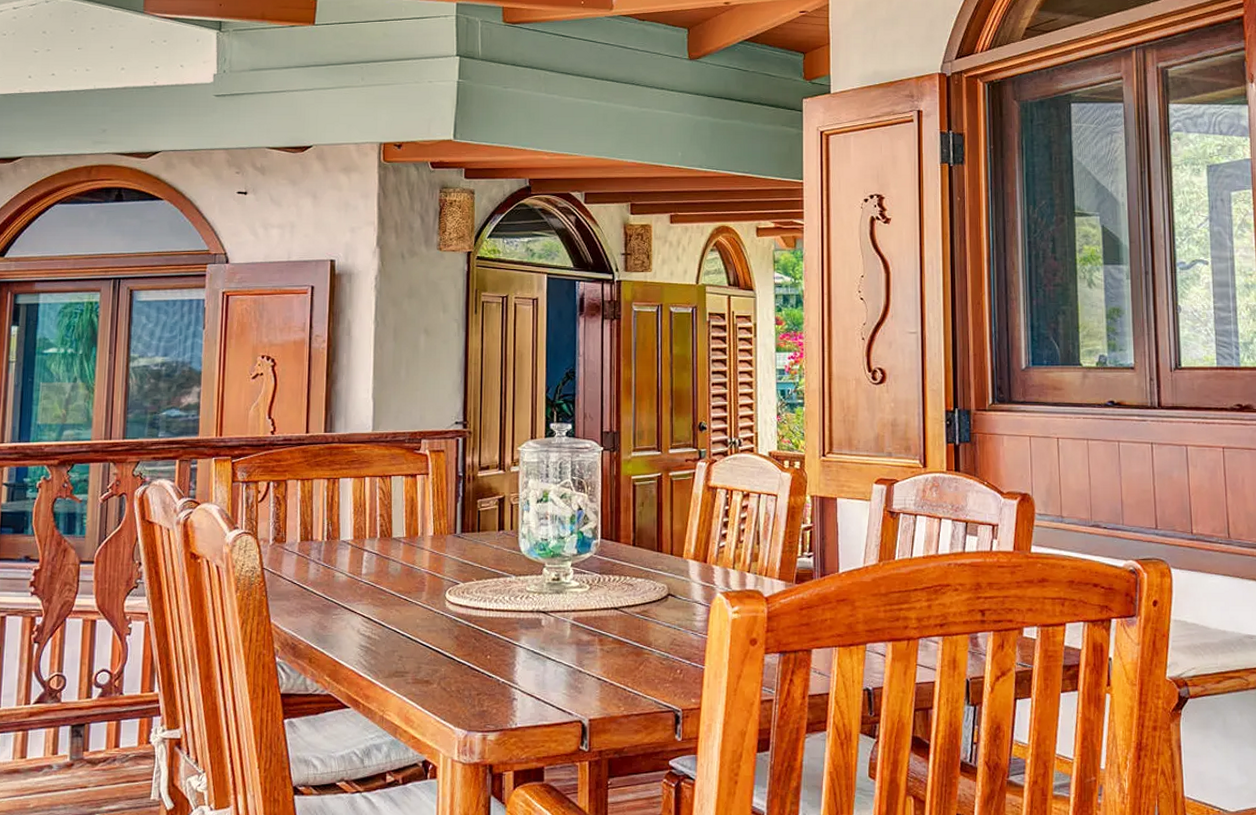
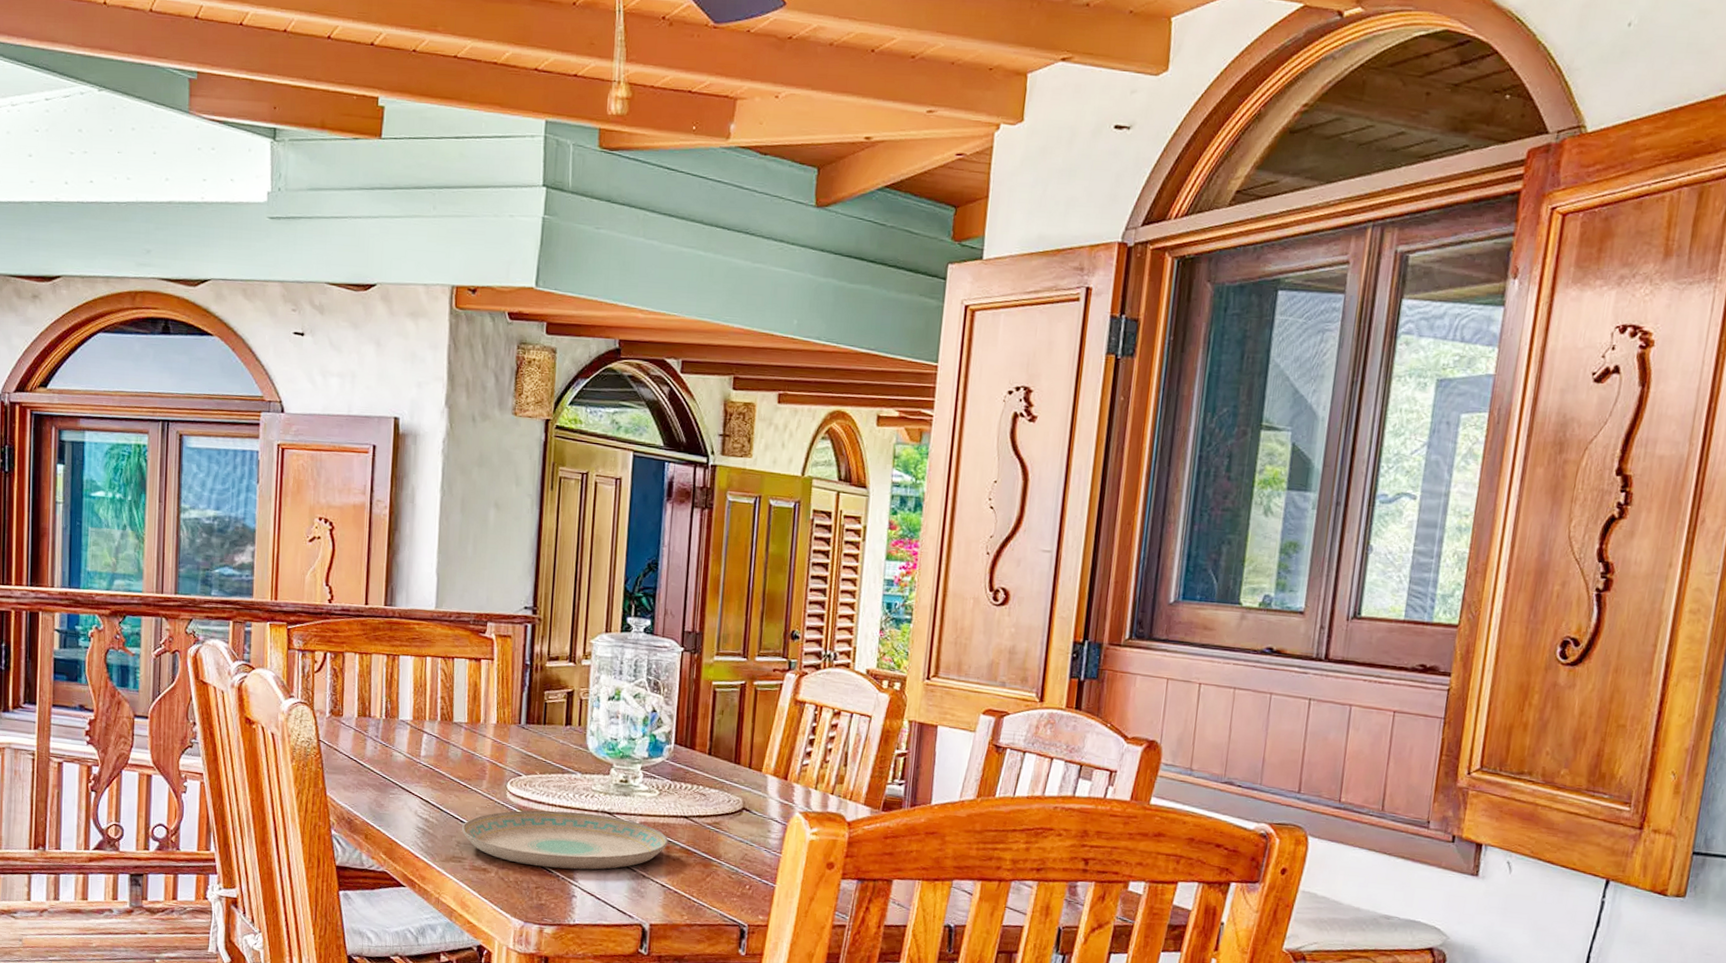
plate: none [403,614,602,673] -> present [461,810,669,870]

